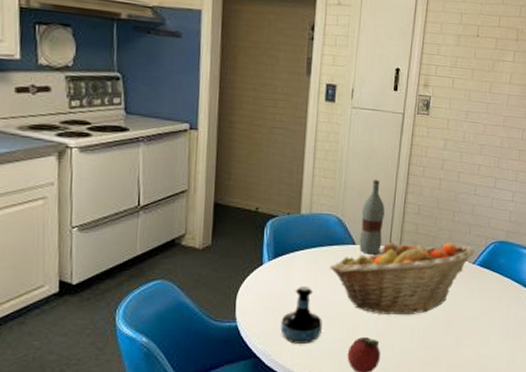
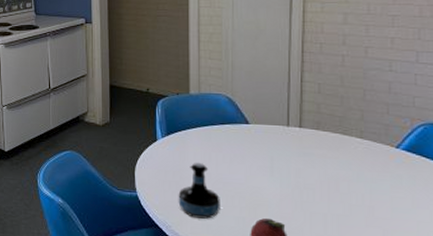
fruit basket: present [329,241,475,315] -> none [222,121,397,200]
bottle: present [359,180,385,255] -> none [253,59,279,135]

